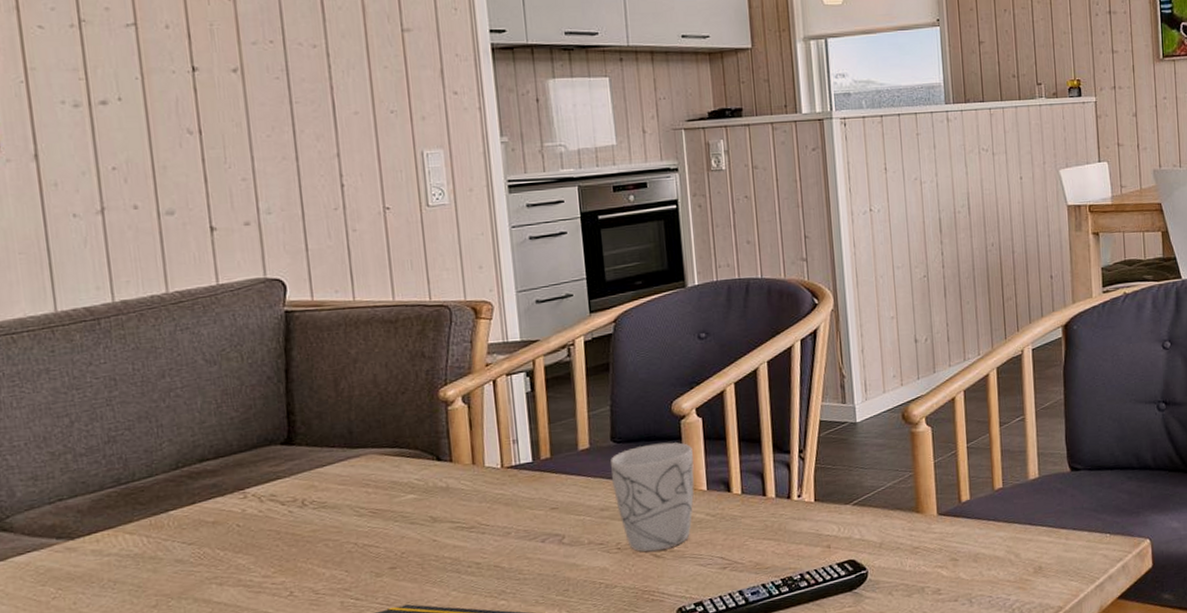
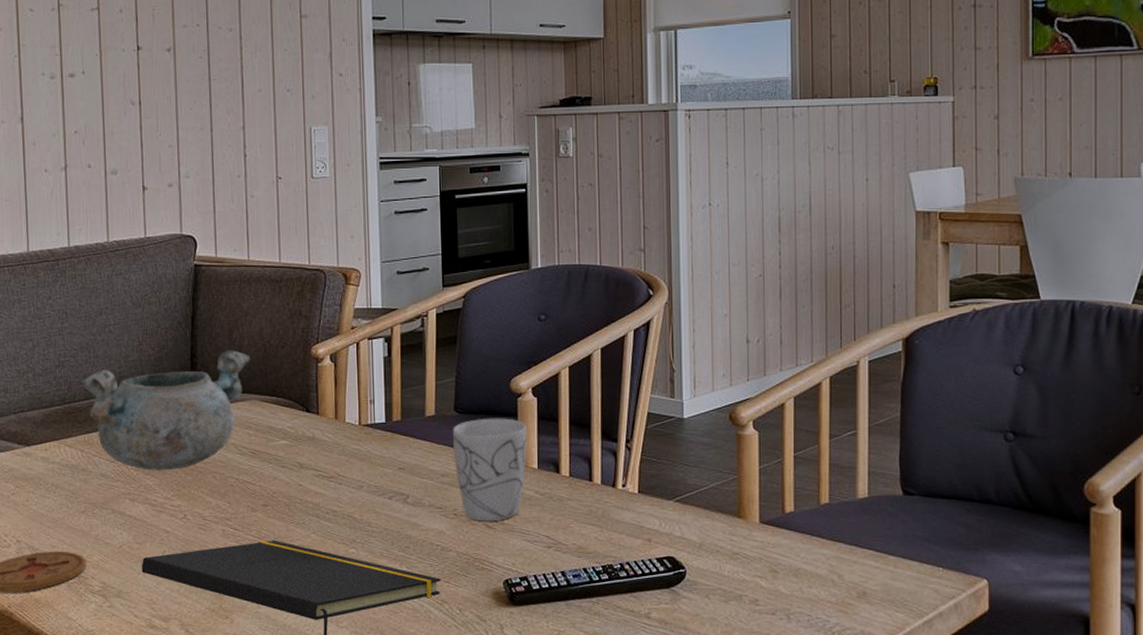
decorative bowl: none [142,402,364,548] -> present [81,350,251,471]

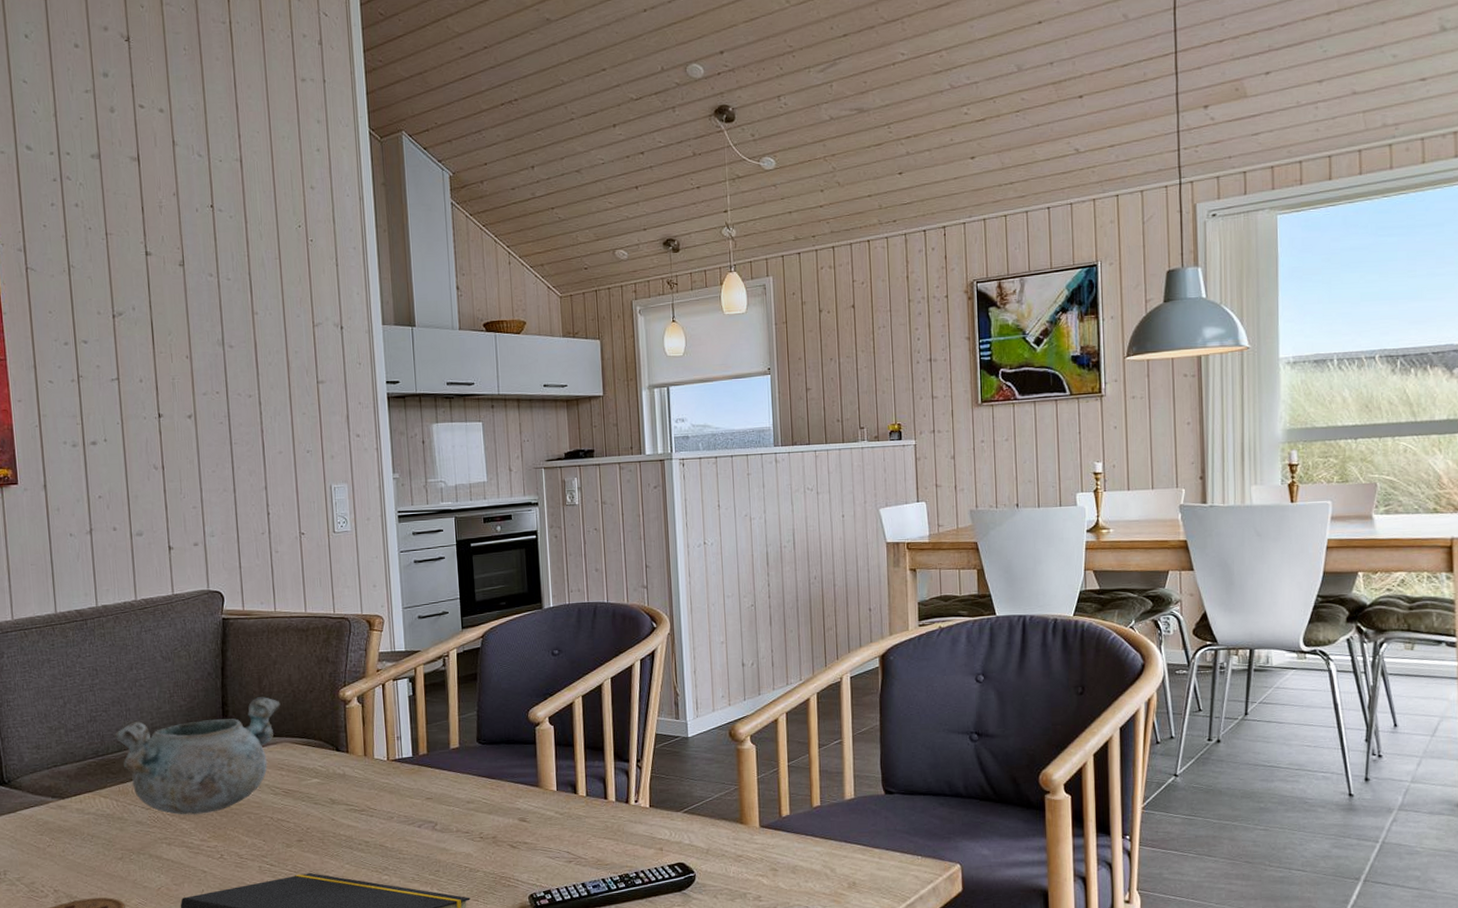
mug: present [452,418,527,522] -> none [476,746,546,842]

